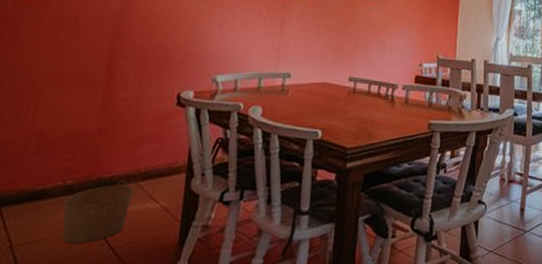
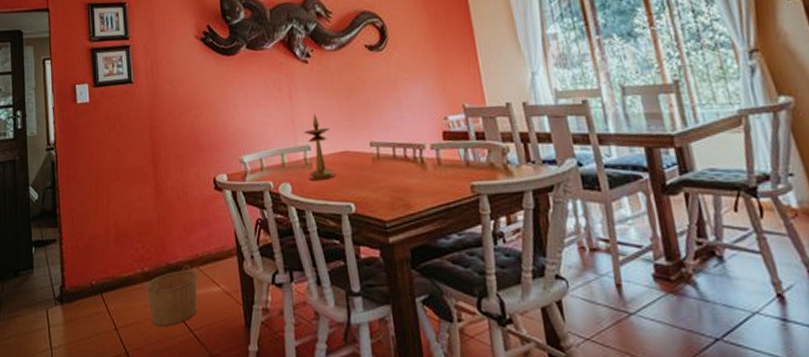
candlestick: none [282,45,314,107] -> present [303,113,335,180]

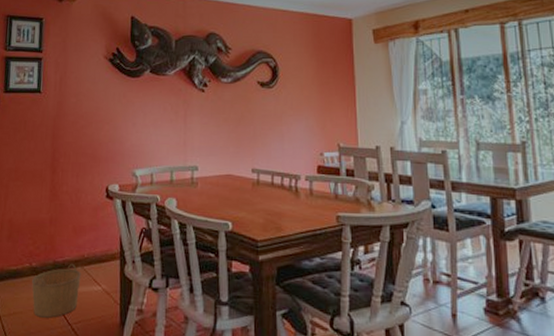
candlestick: present [303,113,335,180] -> none [193,138,217,198]

